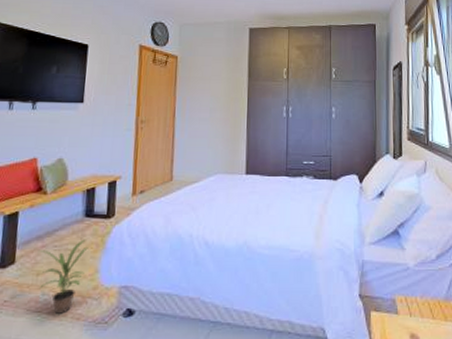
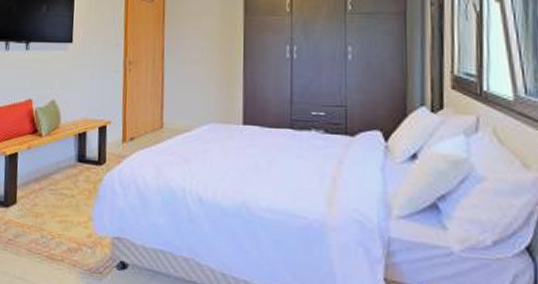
potted plant: present [38,239,88,314] -> none [37,184,82,259]

